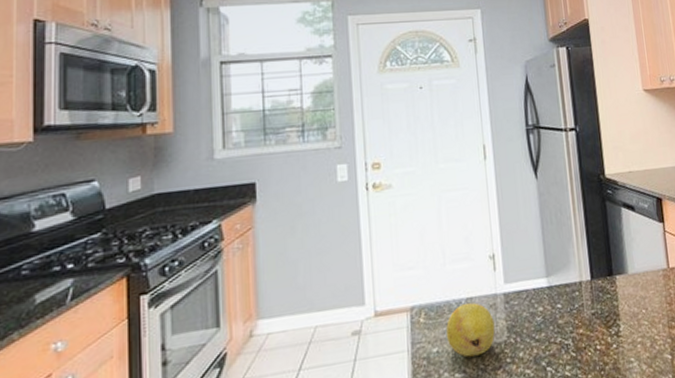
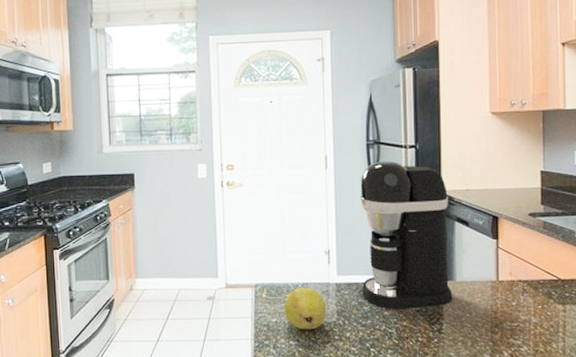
coffee maker: none [522,146,628,317] -> present [359,160,453,310]

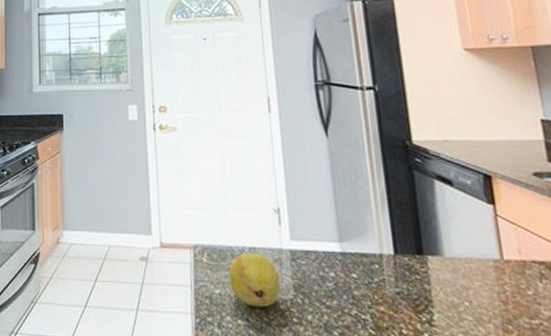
coffee maker: present [359,160,453,310] -> none [310,104,444,290]

